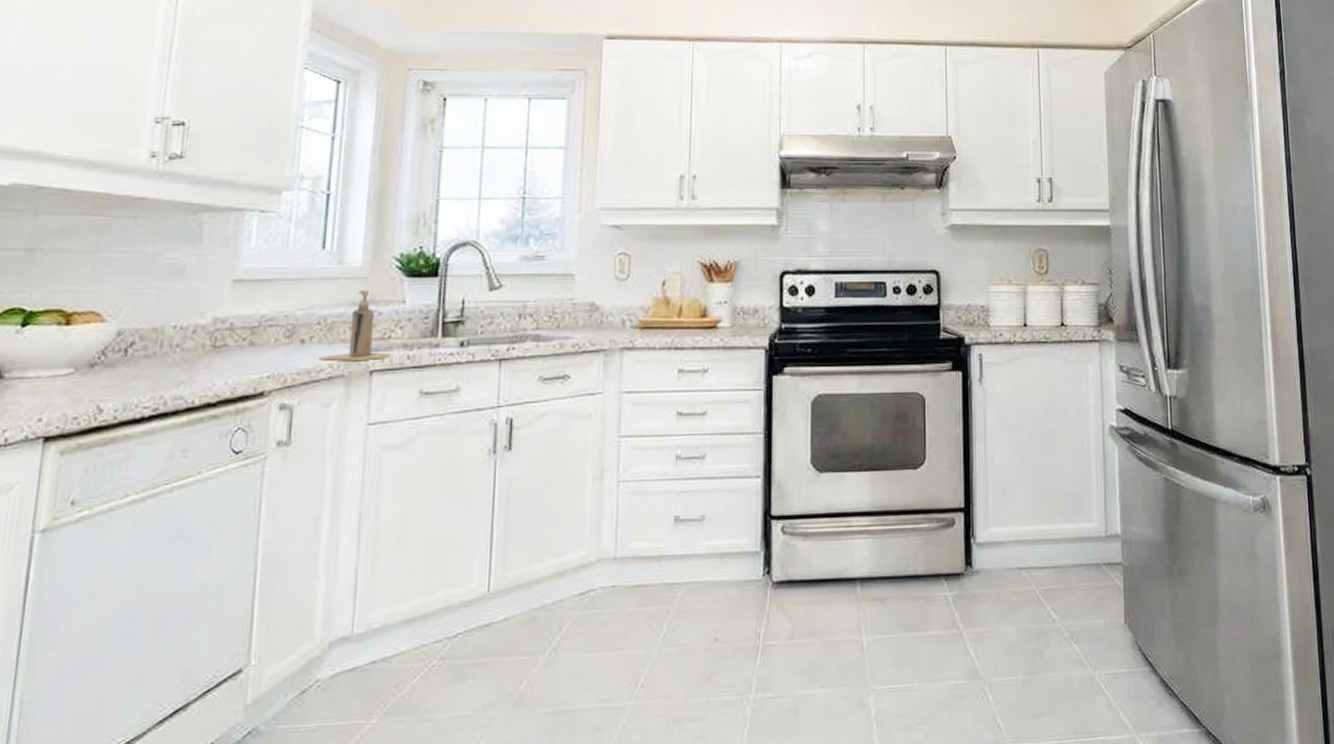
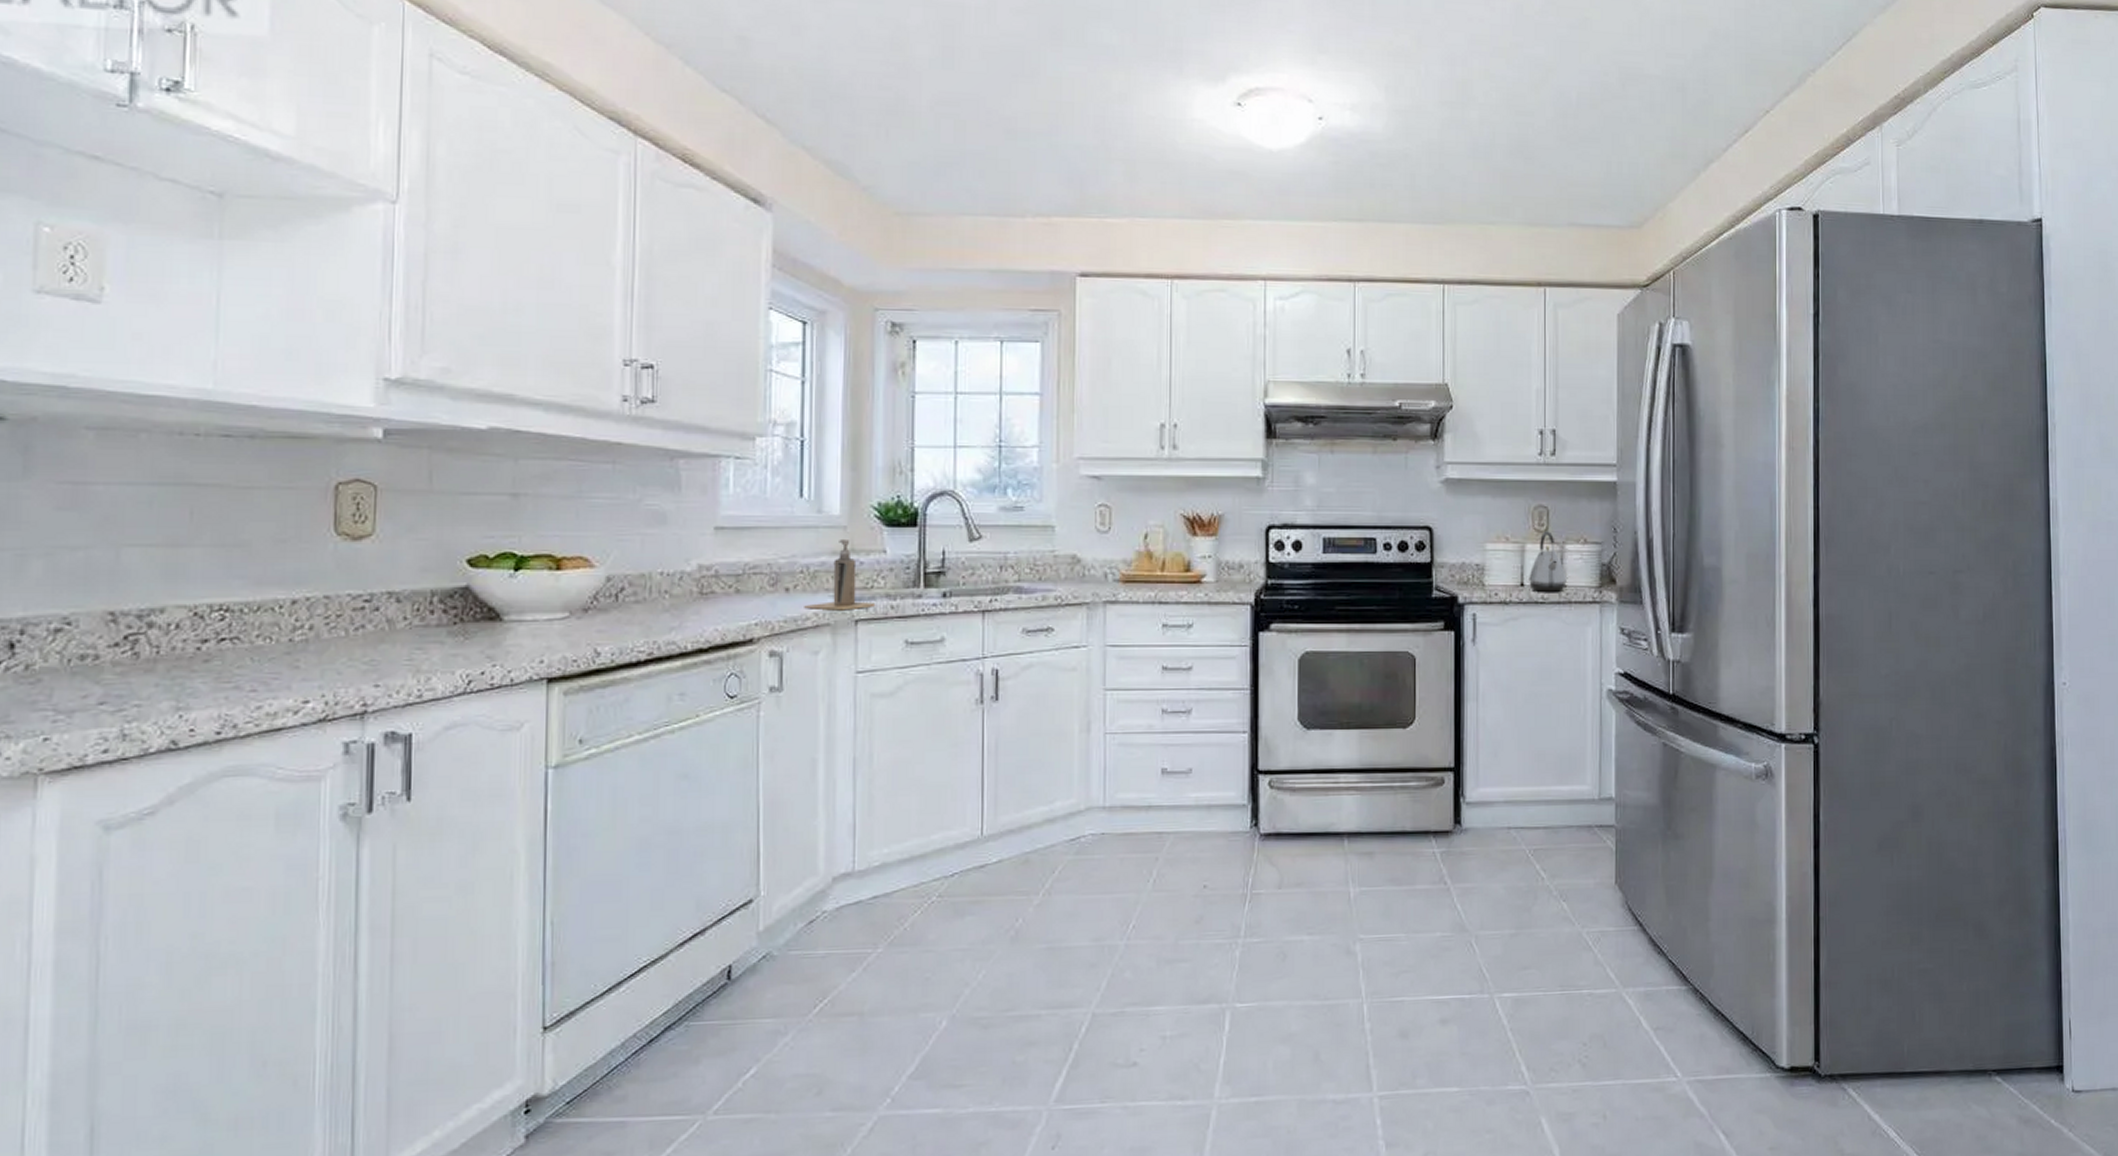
kettle: none [1030,273,1067,333] -> present [1527,531,1567,593]

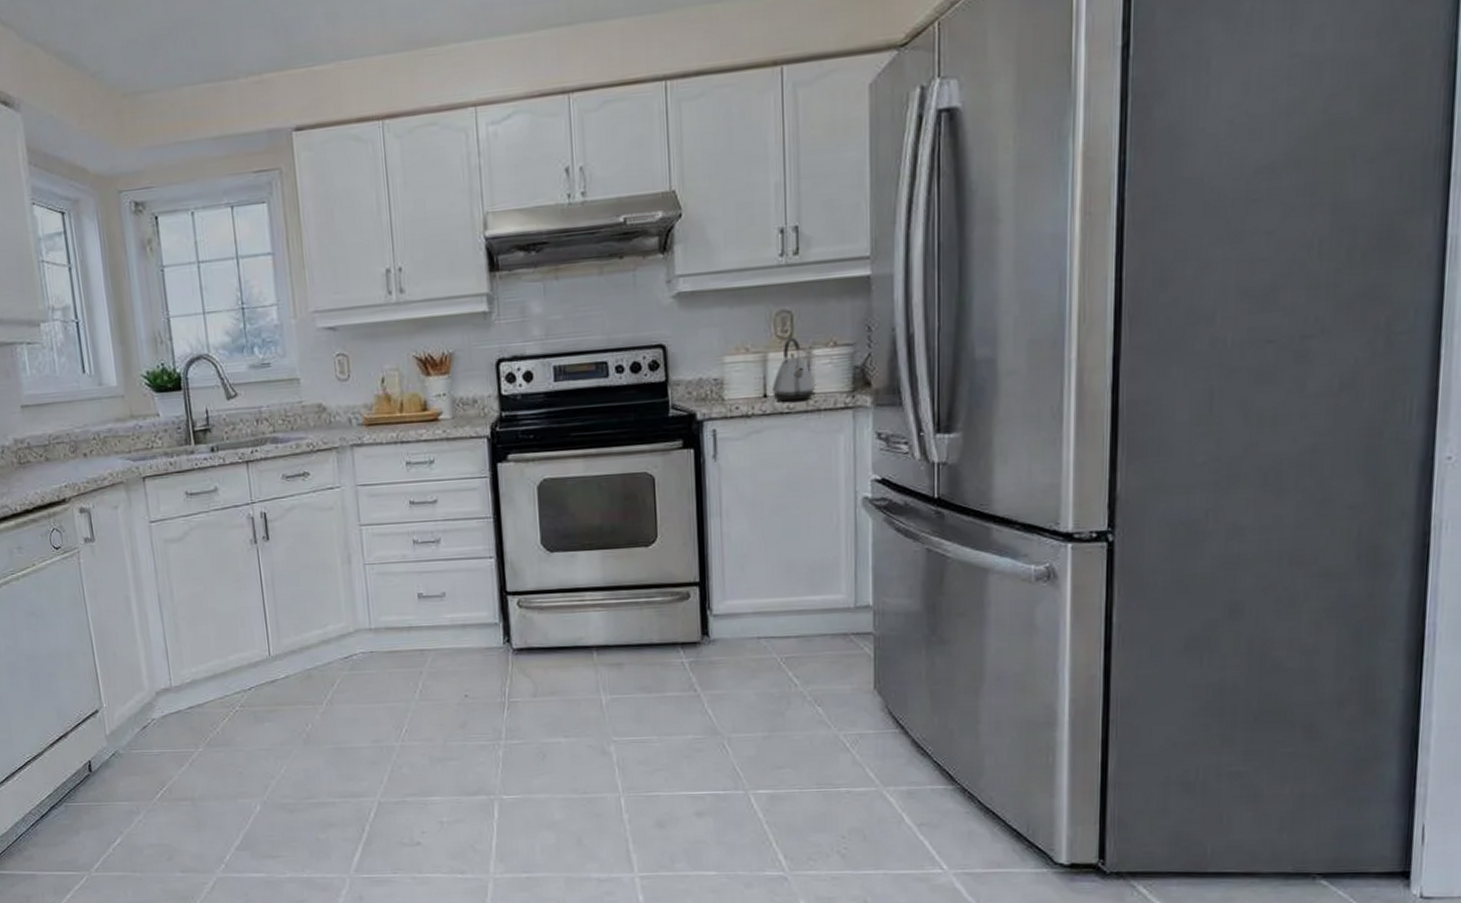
soap dispenser: present [804,538,876,611] -> none [100,406,158,471]

